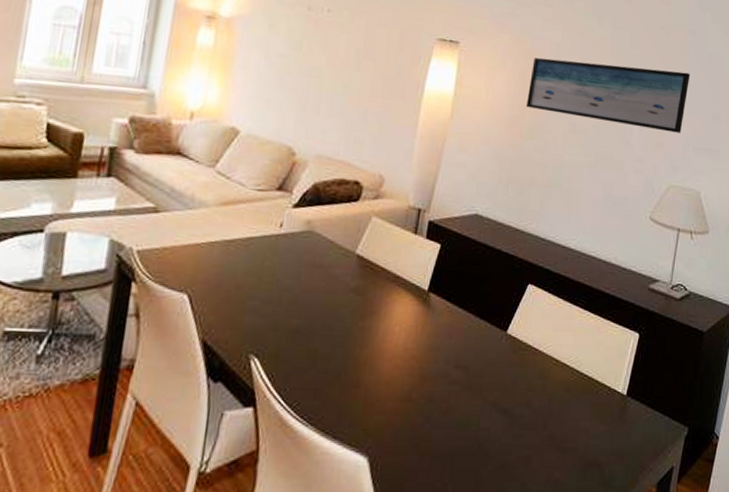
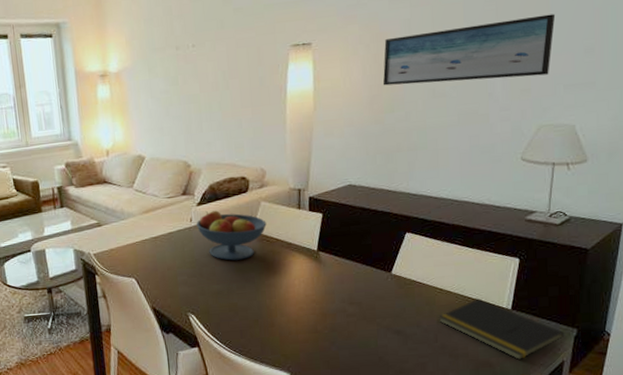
fruit bowl: none [287,217,374,289] -> present [196,210,267,261]
notepad: none [551,377,677,461] -> present [439,298,565,360]

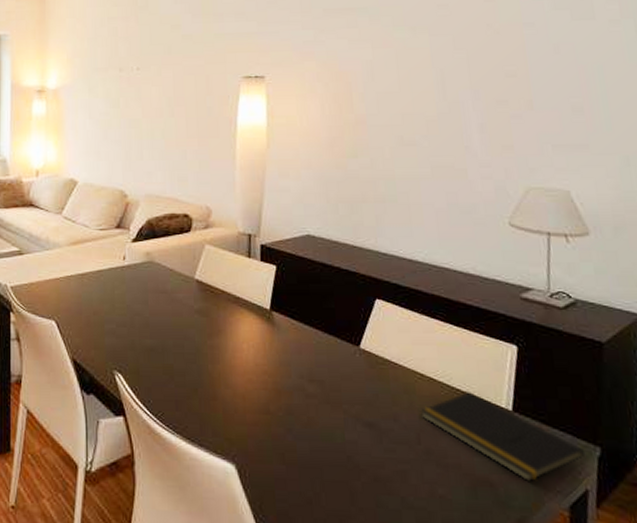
fruit bowl: present [196,210,267,261] -> none [130,250,211,311]
wall art: present [382,14,556,86] -> none [344,67,535,132]

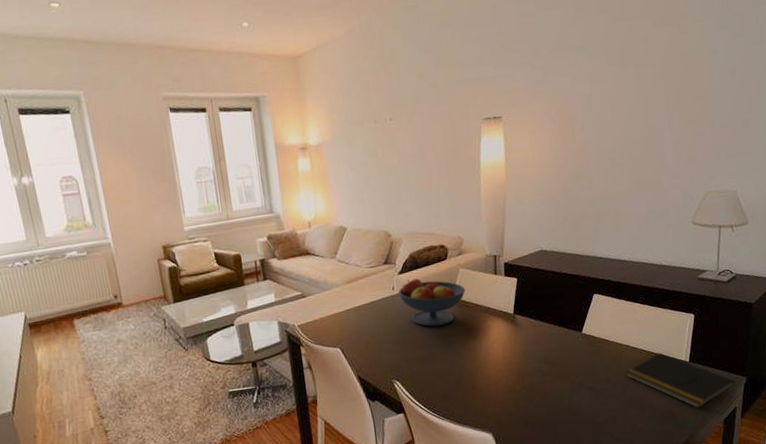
fruit bowl: none [130,250,211,311] -> present [399,278,466,327]

